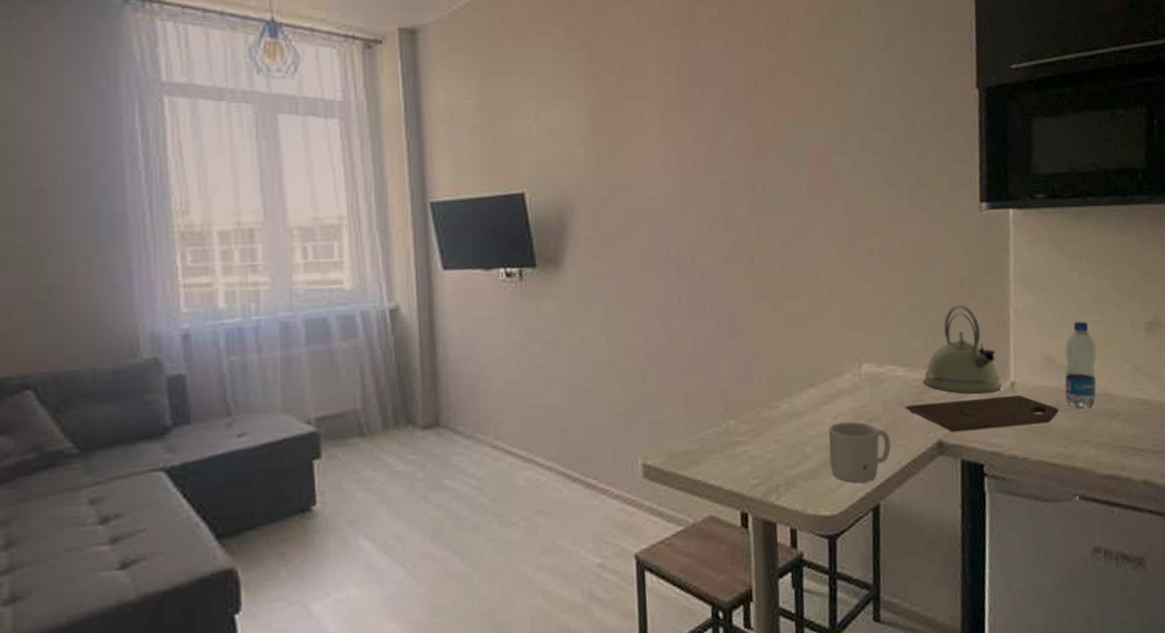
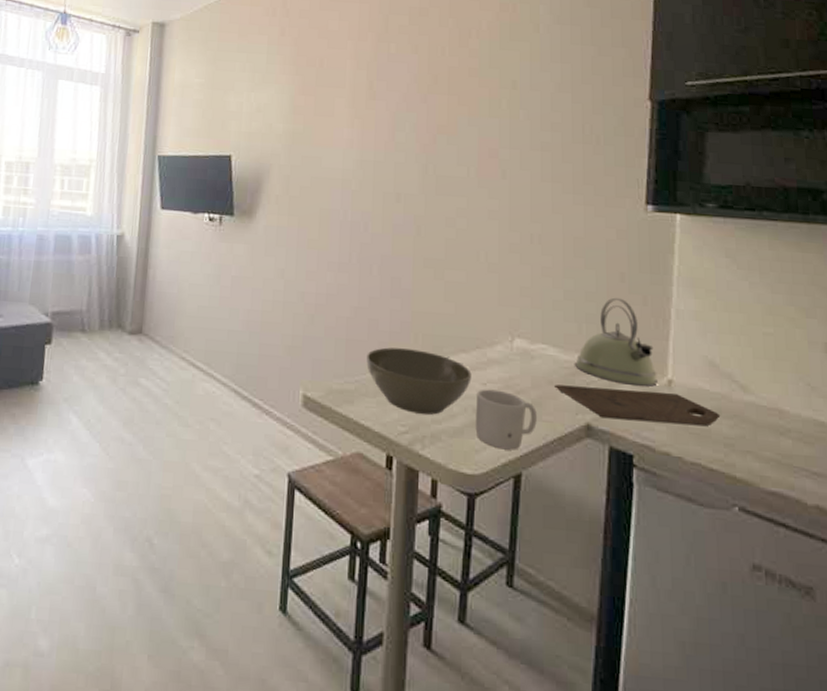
bowl: none [709,392,822,462] -> present [366,347,472,415]
bottle: present [1064,321,1097,409] -> none [727,330,766,419]

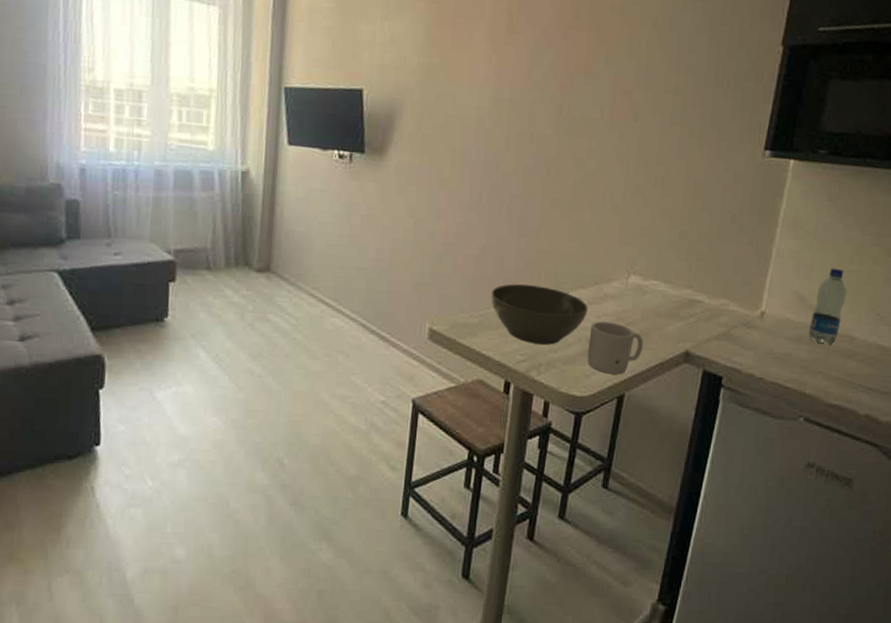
cutting board: present [553,384,721,426] -> none [660,317,801,351]
kettle: present [575,297,659,386] -> none [682,237,753,318]
bottle: none [727,330,766,419] -> present [808,268,847,345]

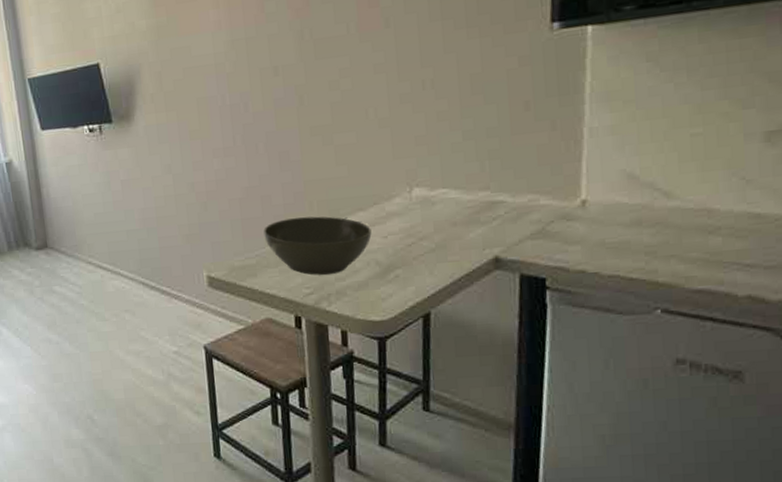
mug: present [587,321,643,375] -> none [378,240,443,294]
bottle: present [808,268,847,345] -> none [648,135,693,224]

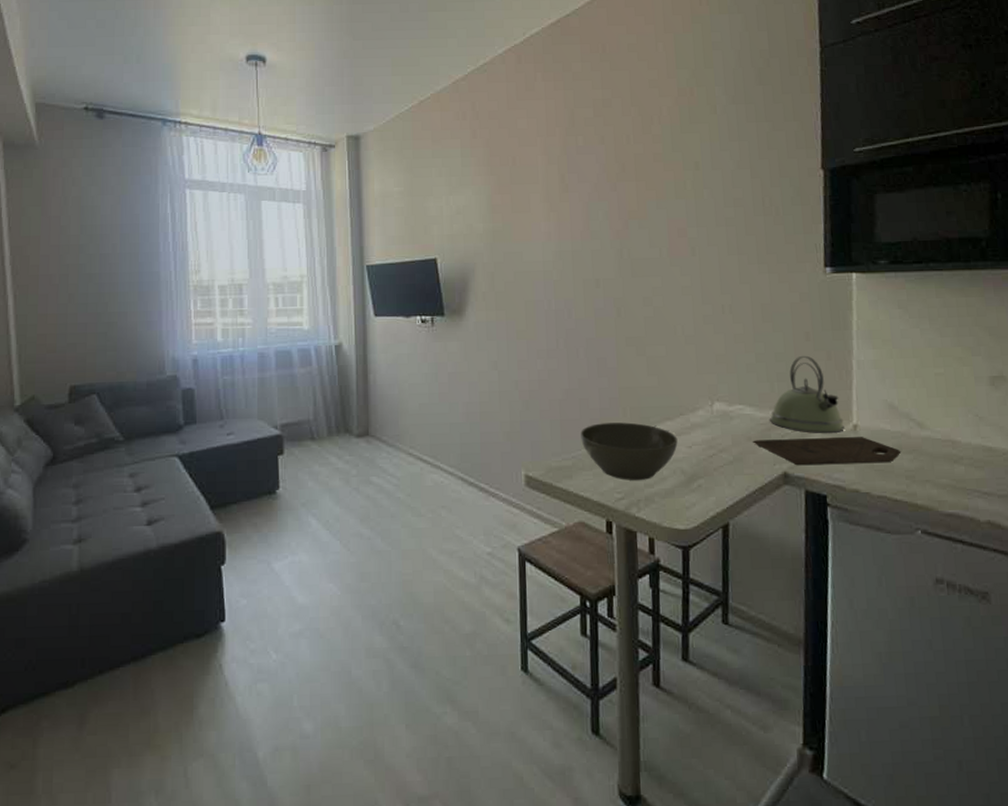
cutting board: none [457,212,641,248] -> present [752,437,902,465]
kettle: none [479,127,572,213] -> present [770,355,846,433]

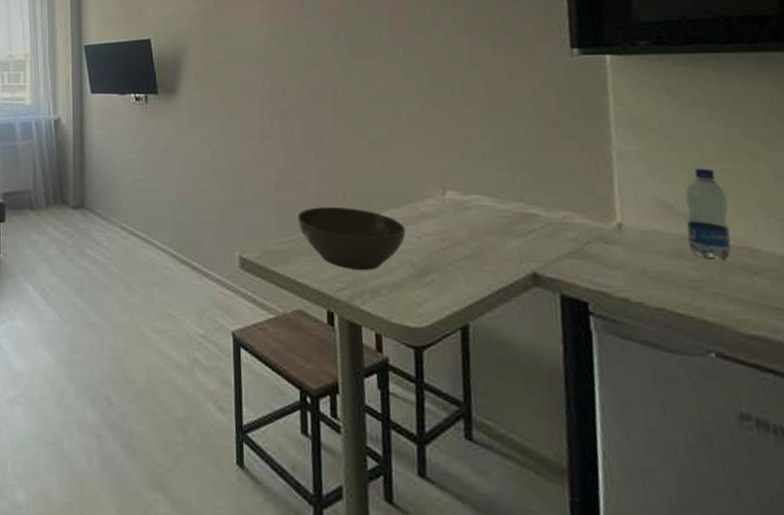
cutting board: present [752,437,902,465] -> none [492,234,682,269]
kettle: present [770,355,846,433] -> none [513,143,607,231]
bottle: none [906,373,939,452] -> present [684,168,731,260]

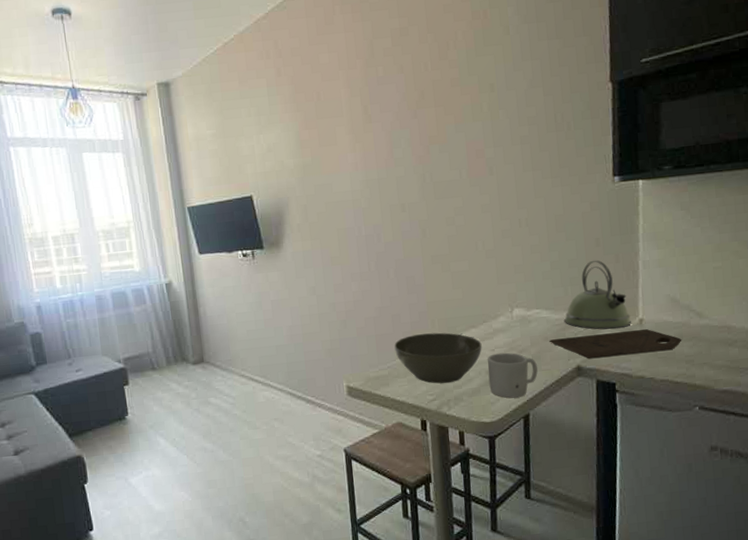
mug: none [412,242,479,302] -> present [487,352,538,399]
cutting board: none [492,234,682,269] -> present [548,329,682,358]
kettle: none [513,143,607,231] -> present [564,260,632,329]
bottle: present [684,168,731,260] -> none [687,268,717,338]

